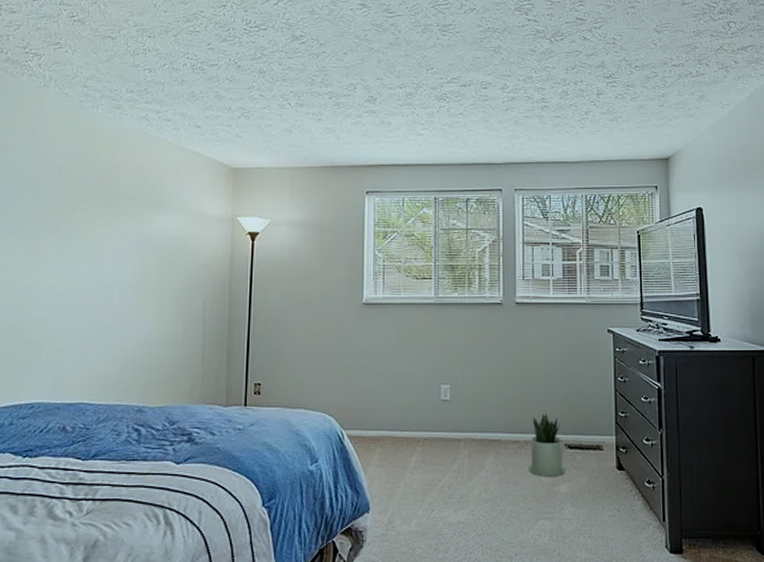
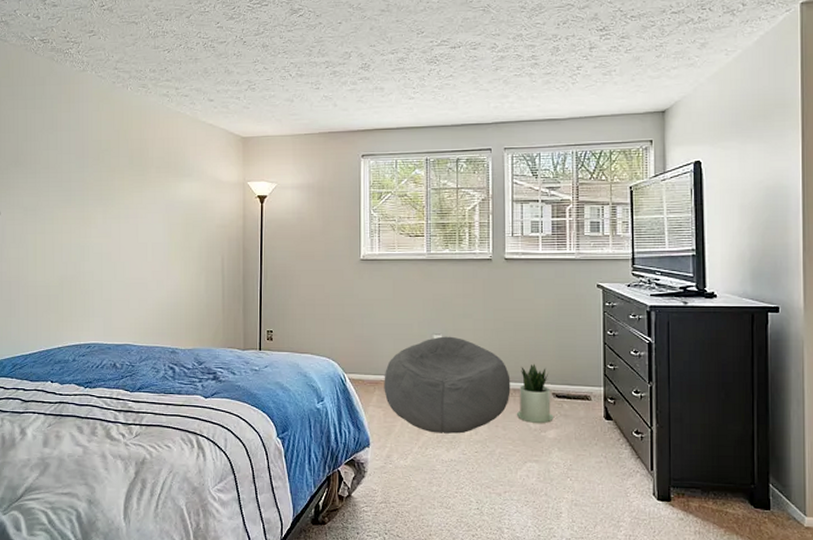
bean bag chair: none [386,386,522,493] -> present [384,336,511,434]

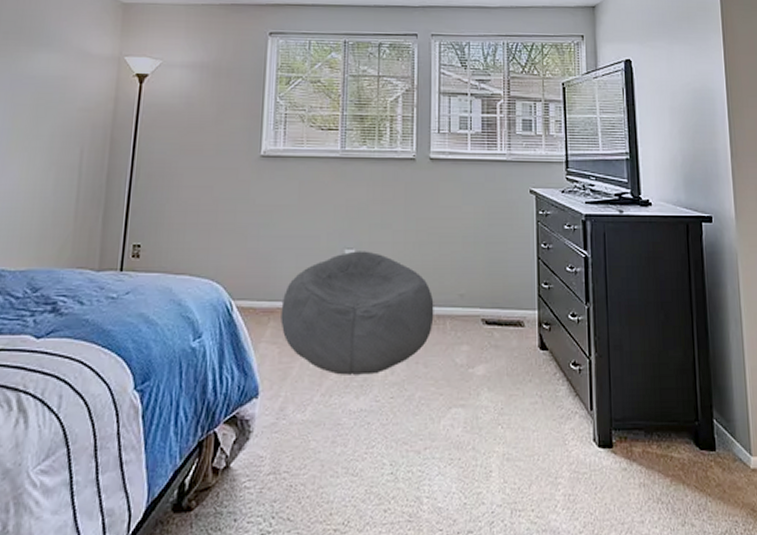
planter: present [516,363,555,424] -> none [440,283,484,358]

